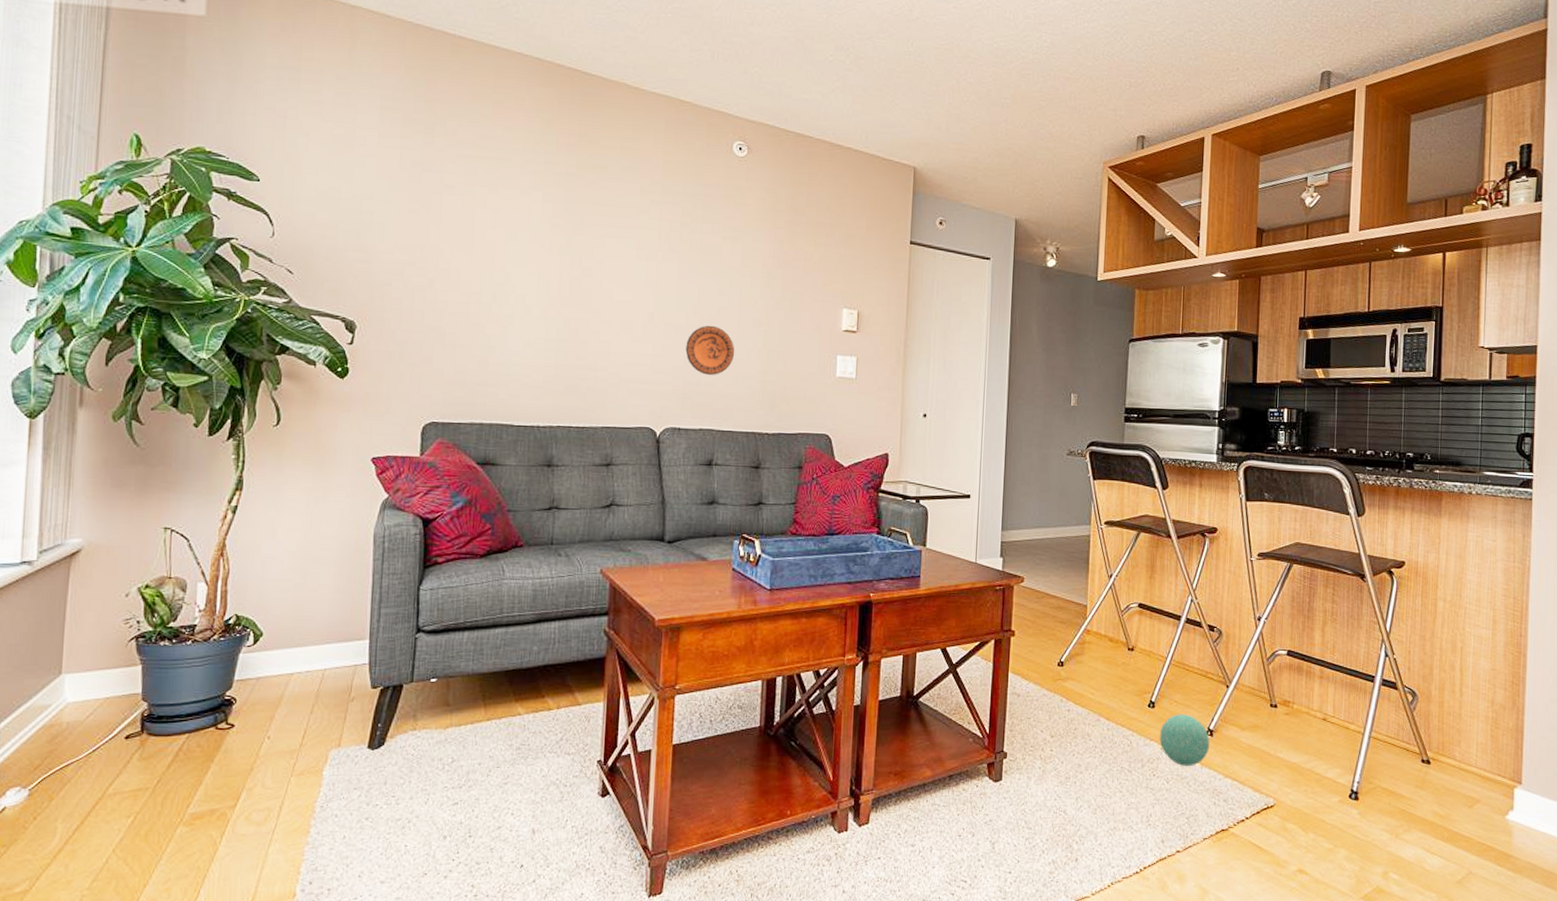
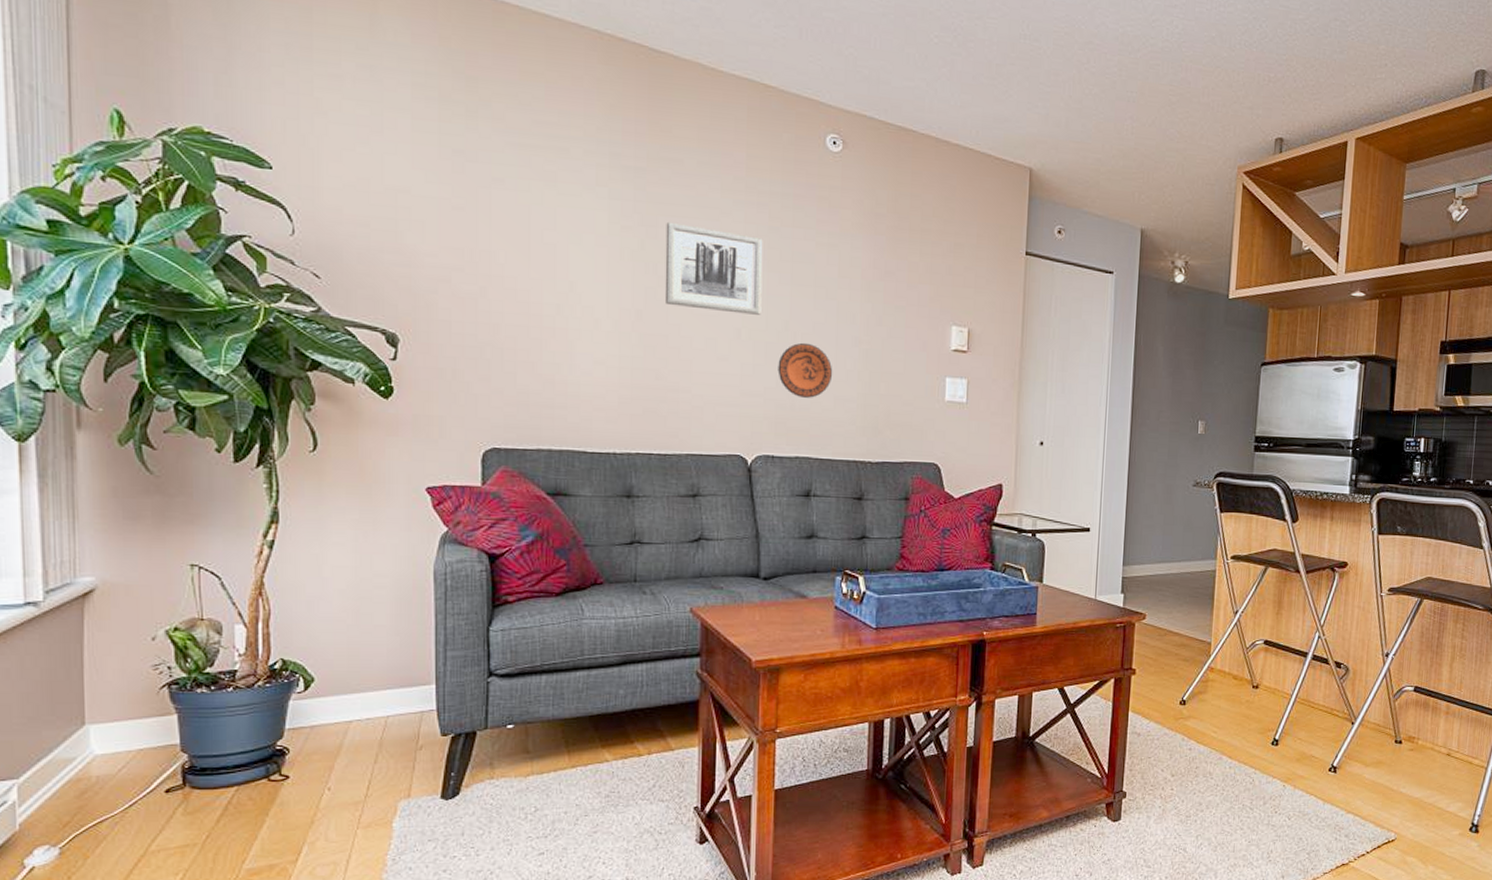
wall art: none [587,220,676,301] -> present [664,221,763,315]
decorative ball: present [1160,714,1209,766] -> none [1282,751,1333,803]

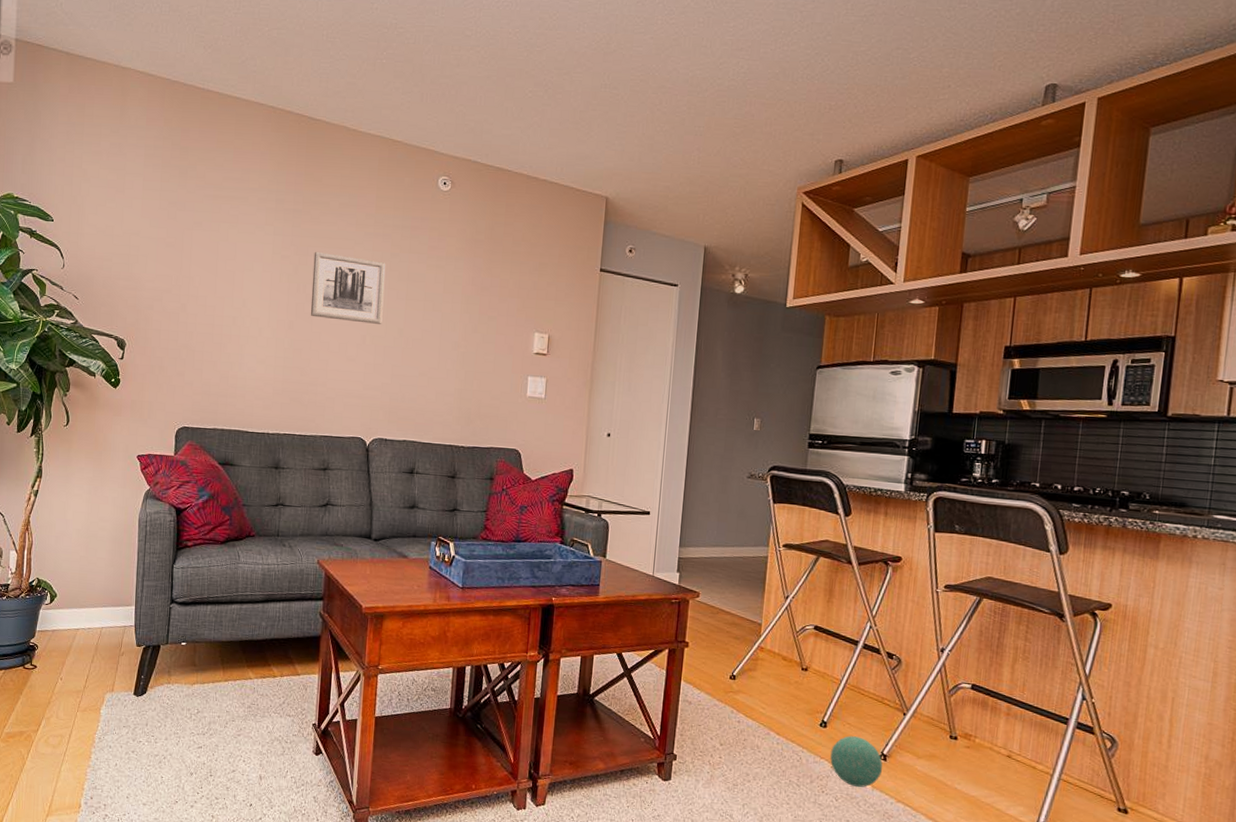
decorative plate: present [777,342,833,398] -> none [392,346,436,392]
decorative ball: none [1282,751,1333,803] -> present [830,736,883,787]

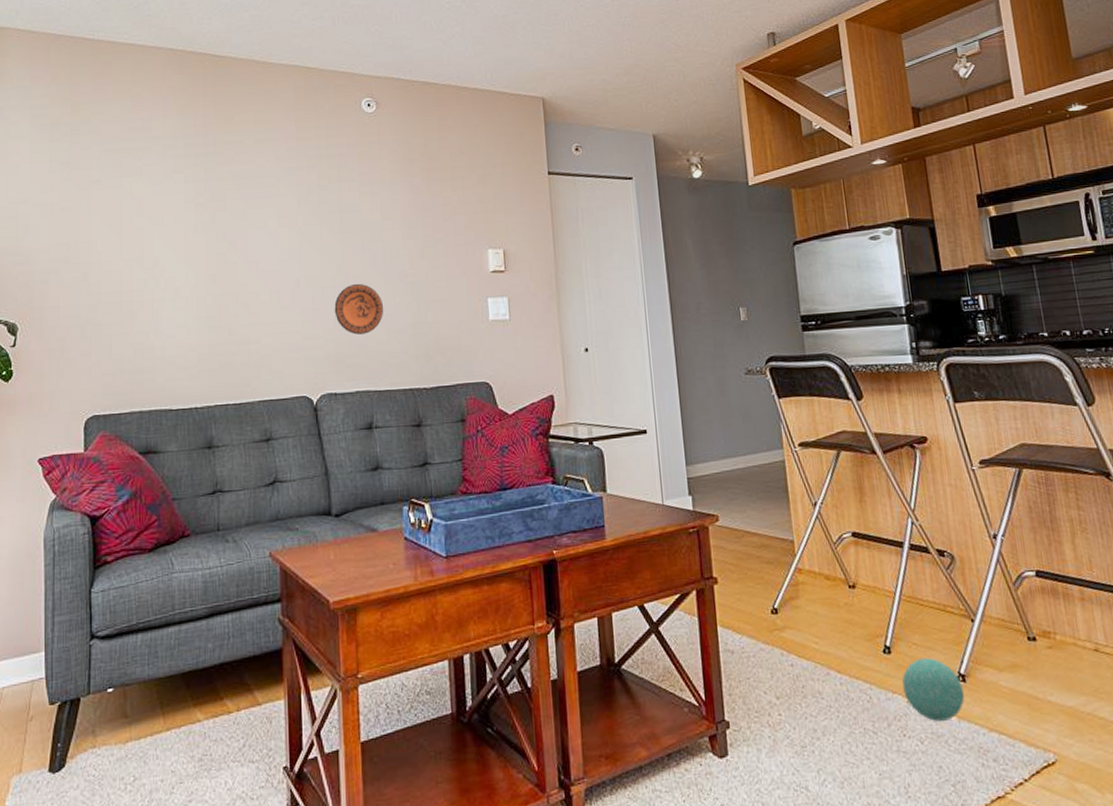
wall art: present [310,251,386,324] -> none [232,194,317,267]
decorative plate: none [392,346,436,392] -> present [334,283,384,335]

